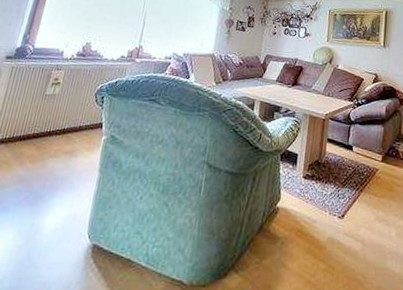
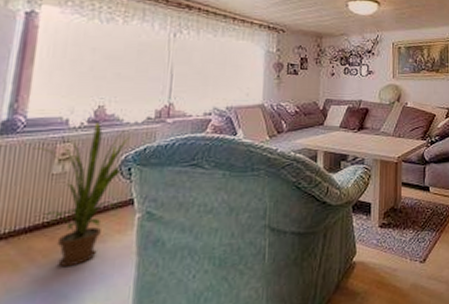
house plant: none [34,56,107,174] -> present [32,122,130,267]

